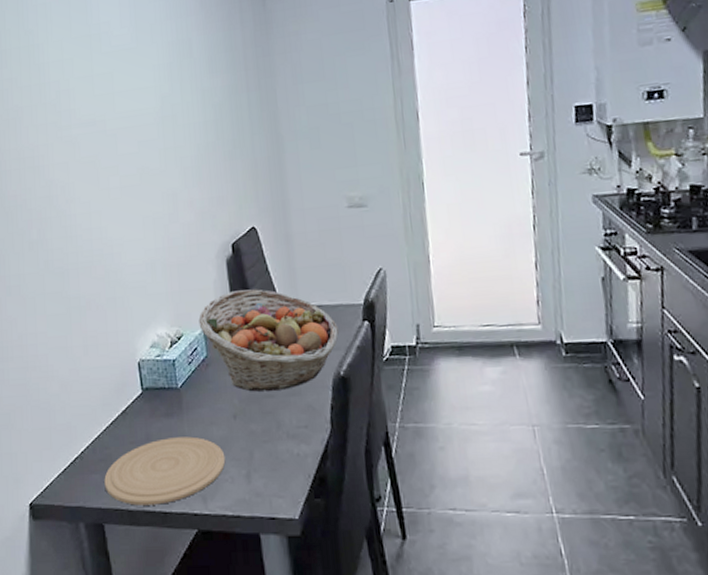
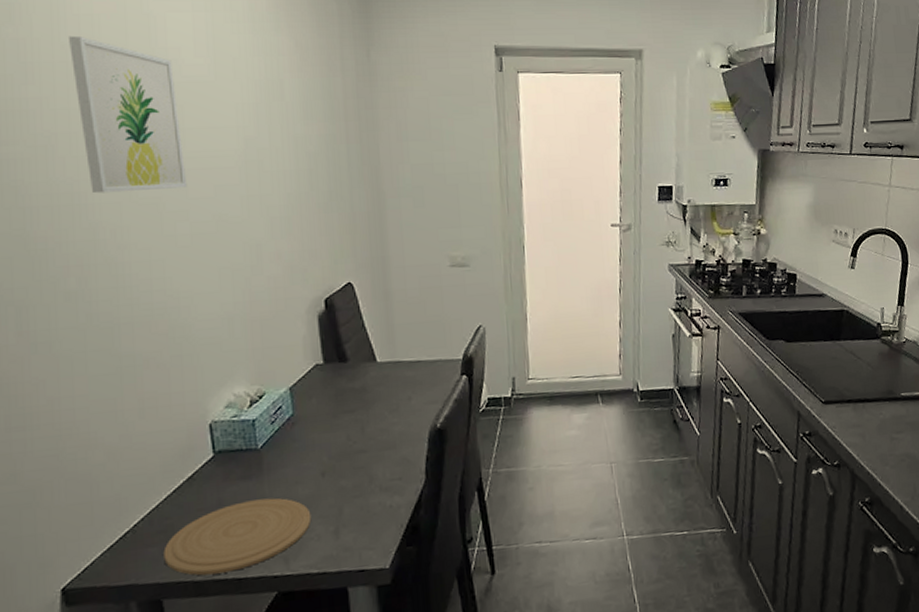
wall art: none [29,23,117,156] -> present [67,35,188,194]
fruit basket: present [198,289,339,392] -> none [284,345,436,449]

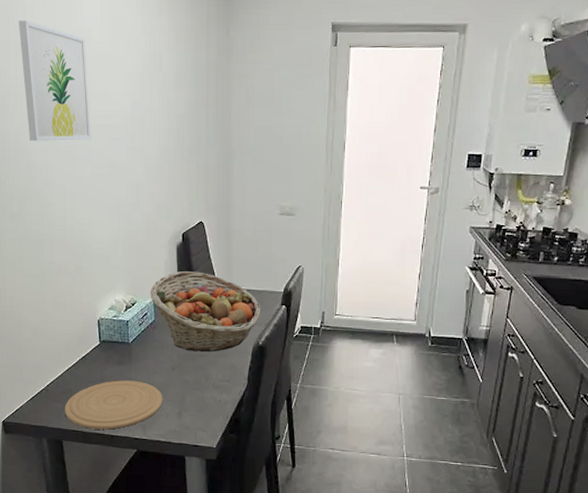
fruit basket: none [284,345,436,449] -> present [150,271,261,352]

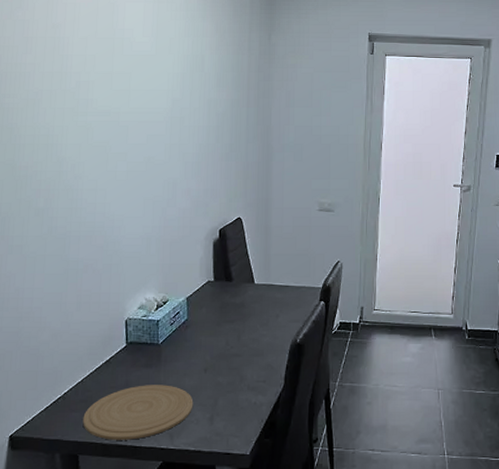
wall art: present [18,20,92,141] -> none [57,19,128,136]
fruit basket: present [150,271,261,352] -> none [183,268,299,351]

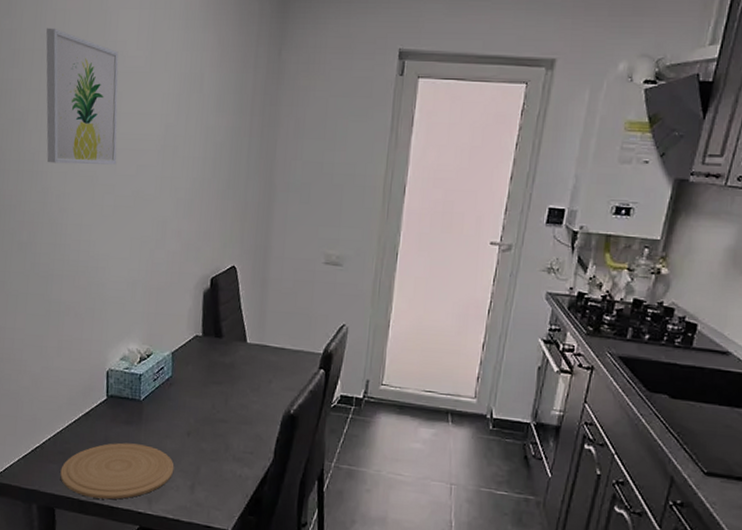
wall art: none [57,19,128,136] -> present [46,28,119,165]

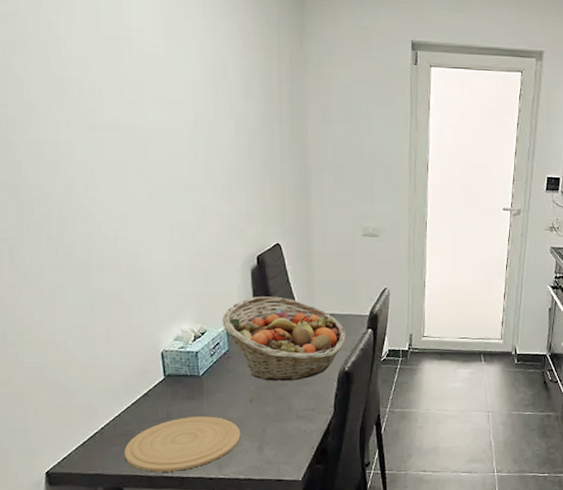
wall art: present [46,28,119,165] -> none [49,13,147,154]
fruit basket: none [168,321,296,418] -> present [222,296,346,381]

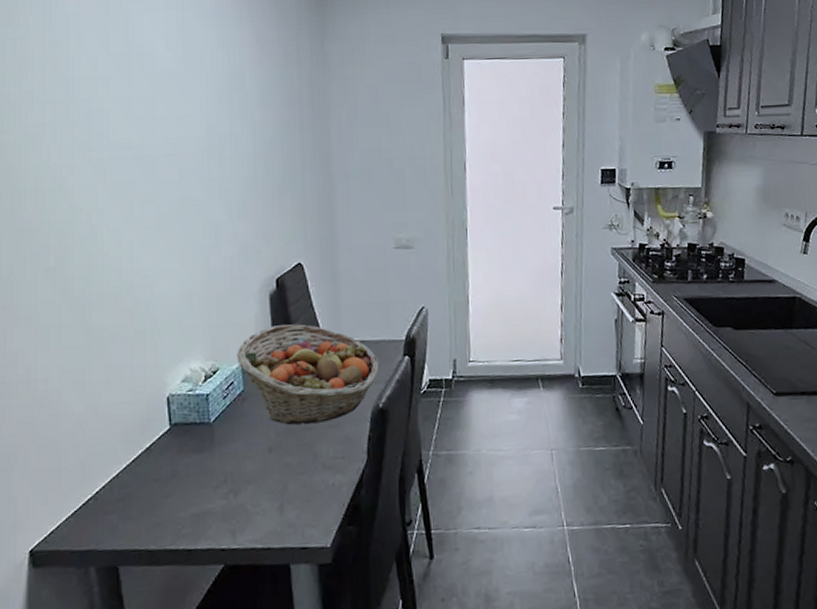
plate: present [124,416,241,472] -> none [121,471,258,545]

